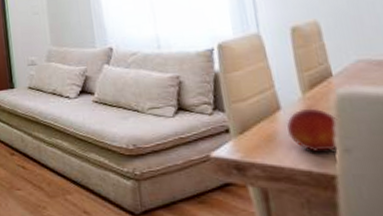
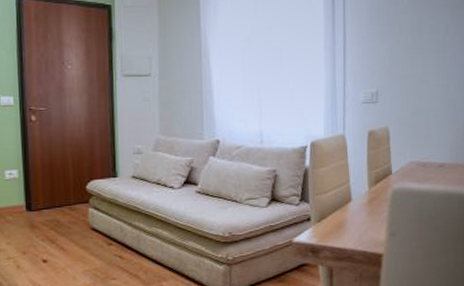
fruit: present [287,108,338,155] -> none [353,200,390,238]

